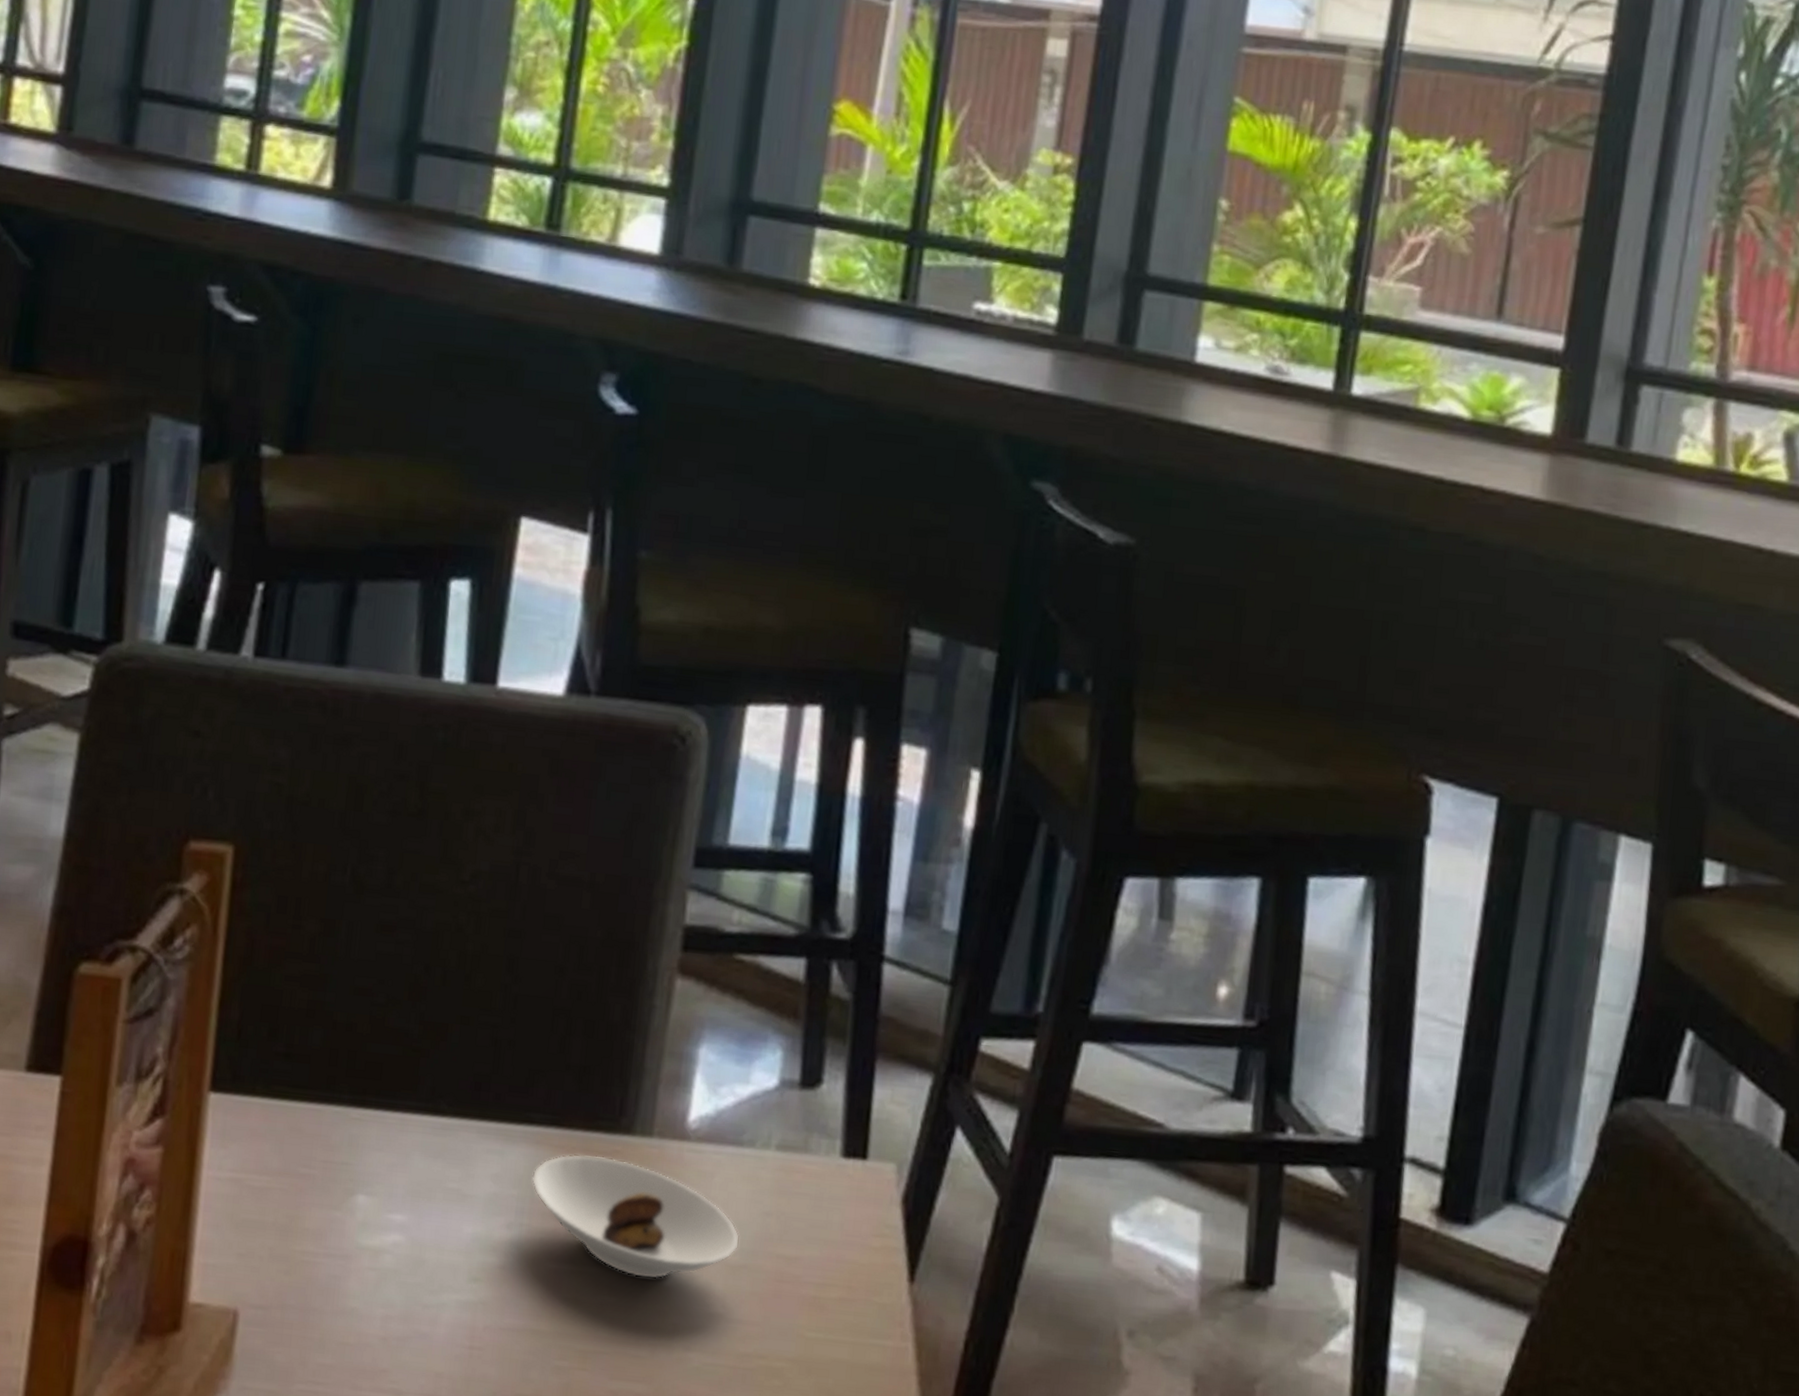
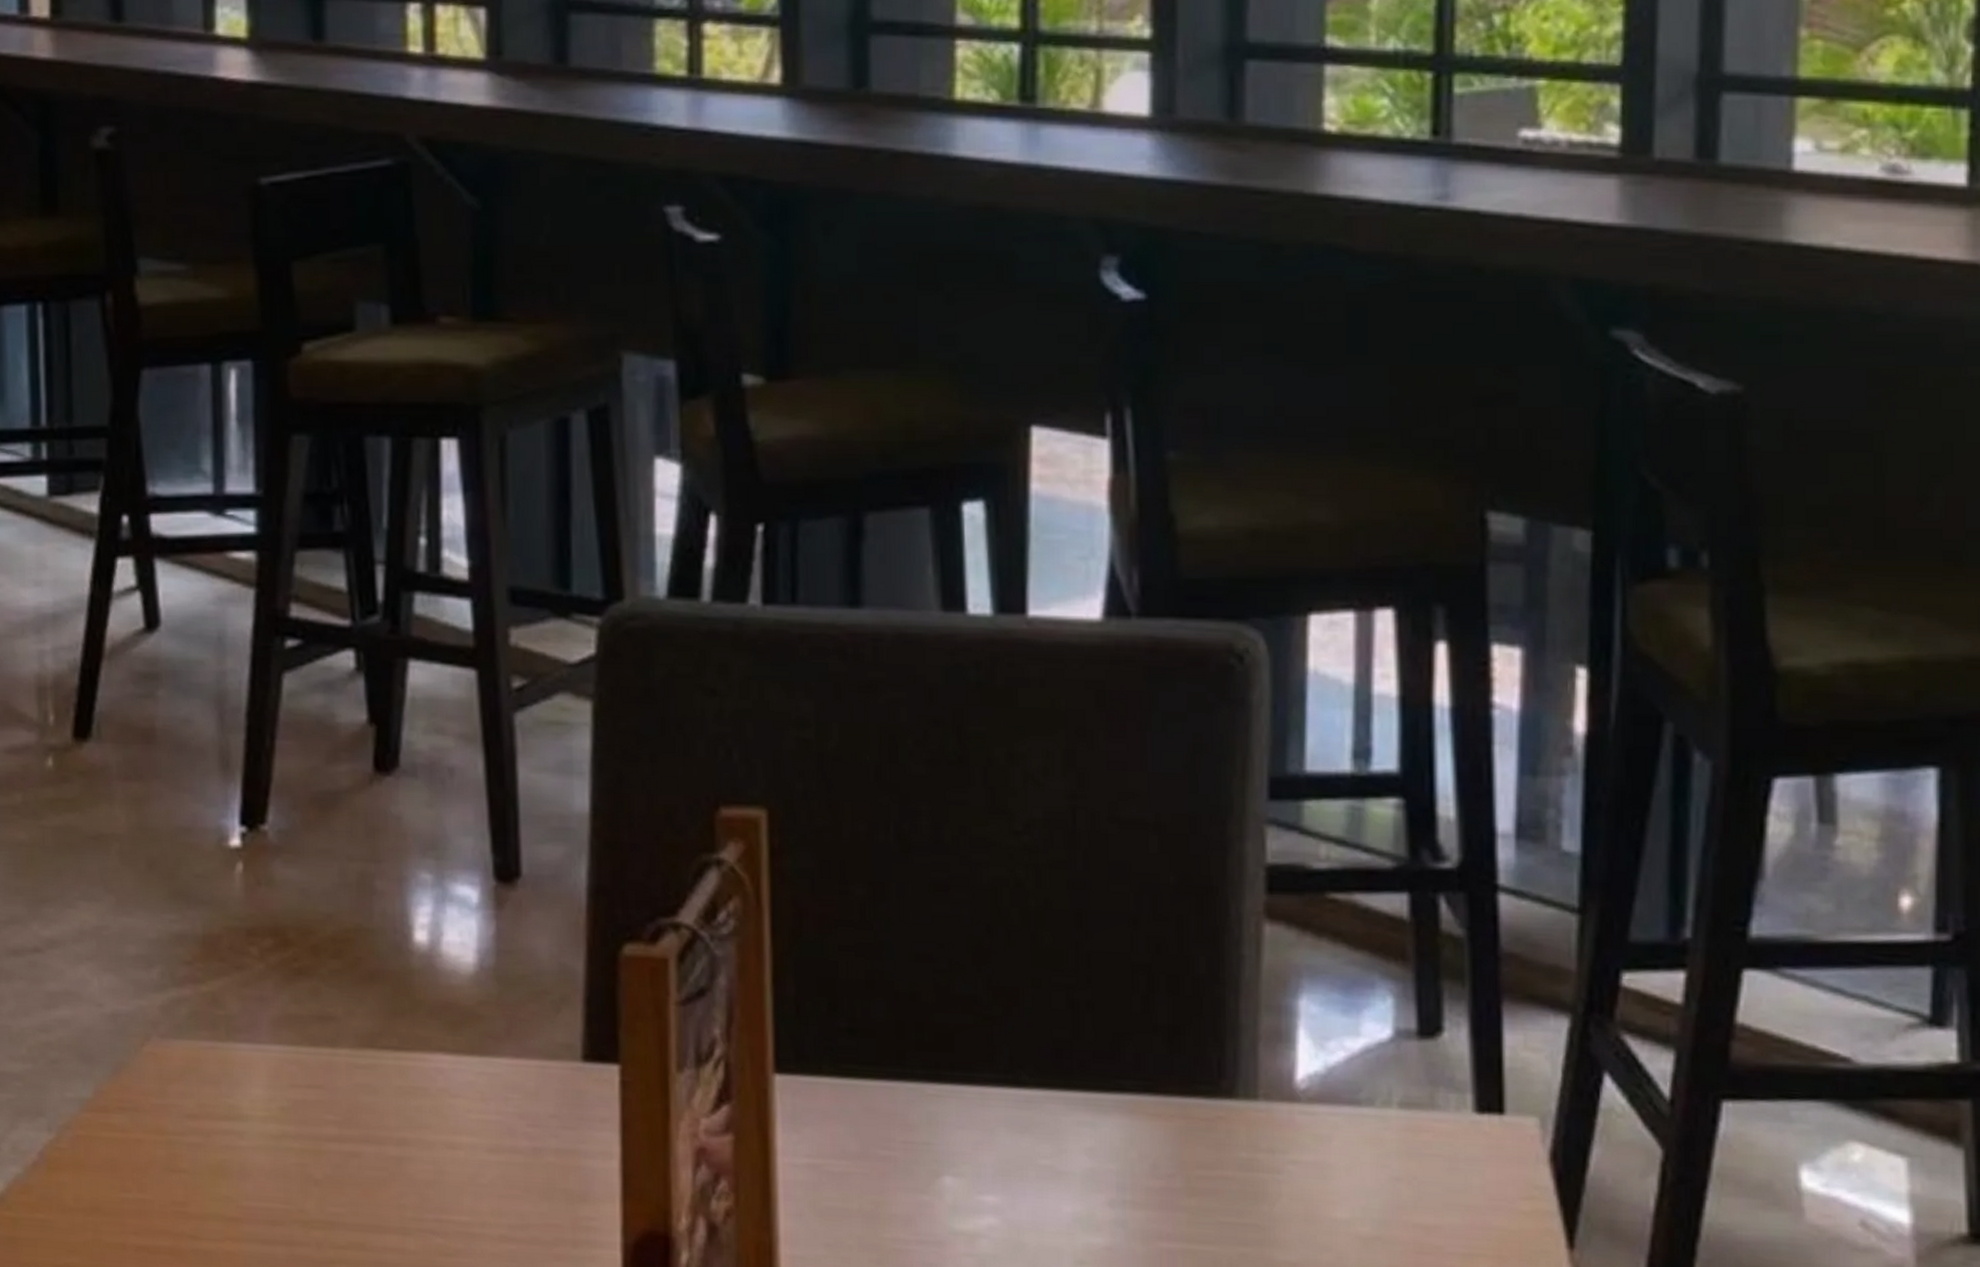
saucer: present [531,1154,739,1280] -> none [1130,1122,1368,1256]

